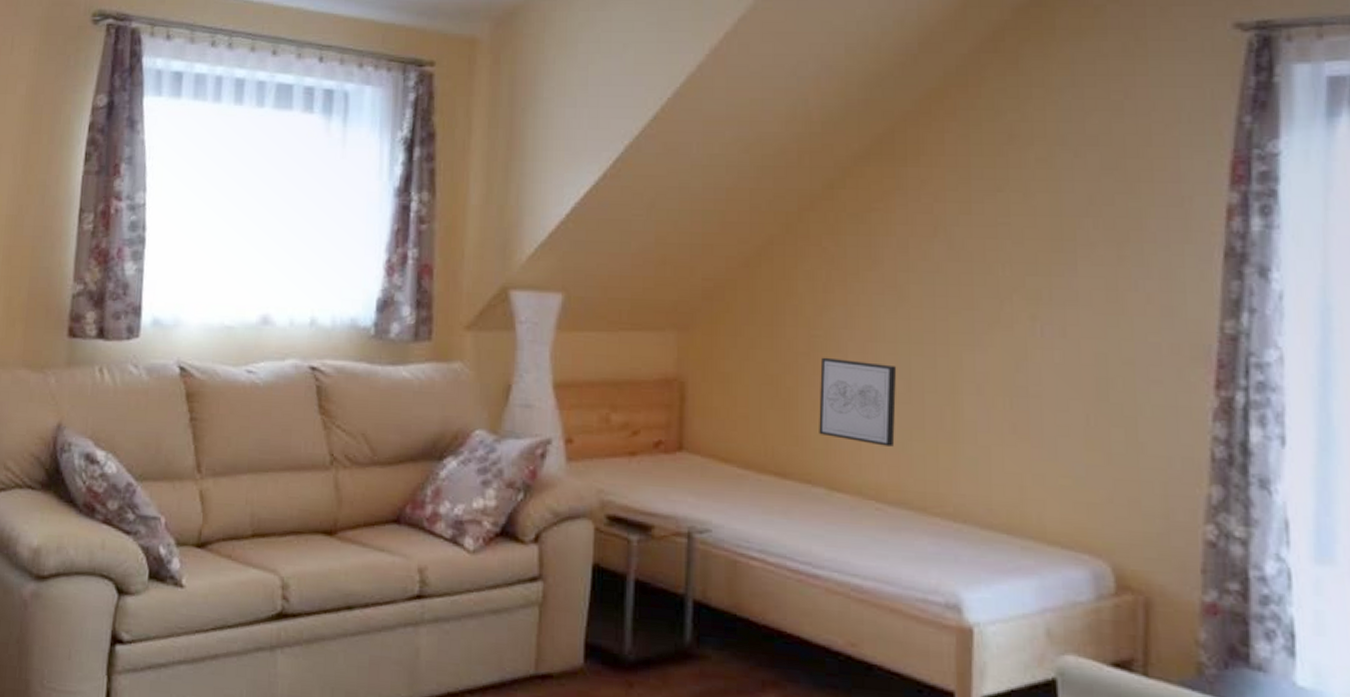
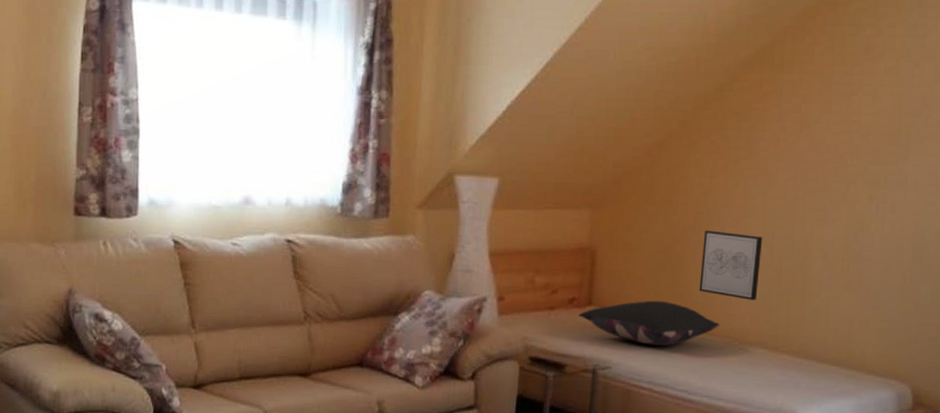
pillow: none [666,445,848,505] -> present [578,300,719,347]

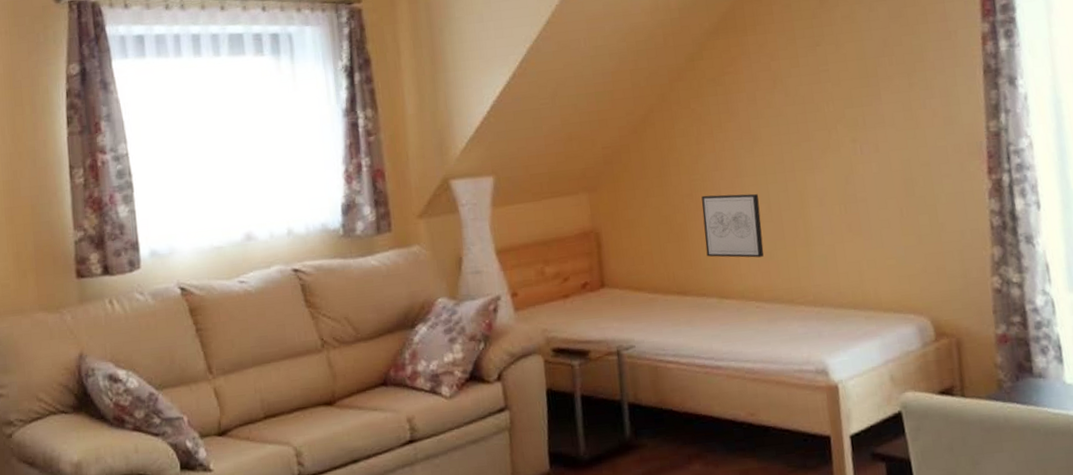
pillow: present [578,300,719,347] -> none [593,271,733,318]

